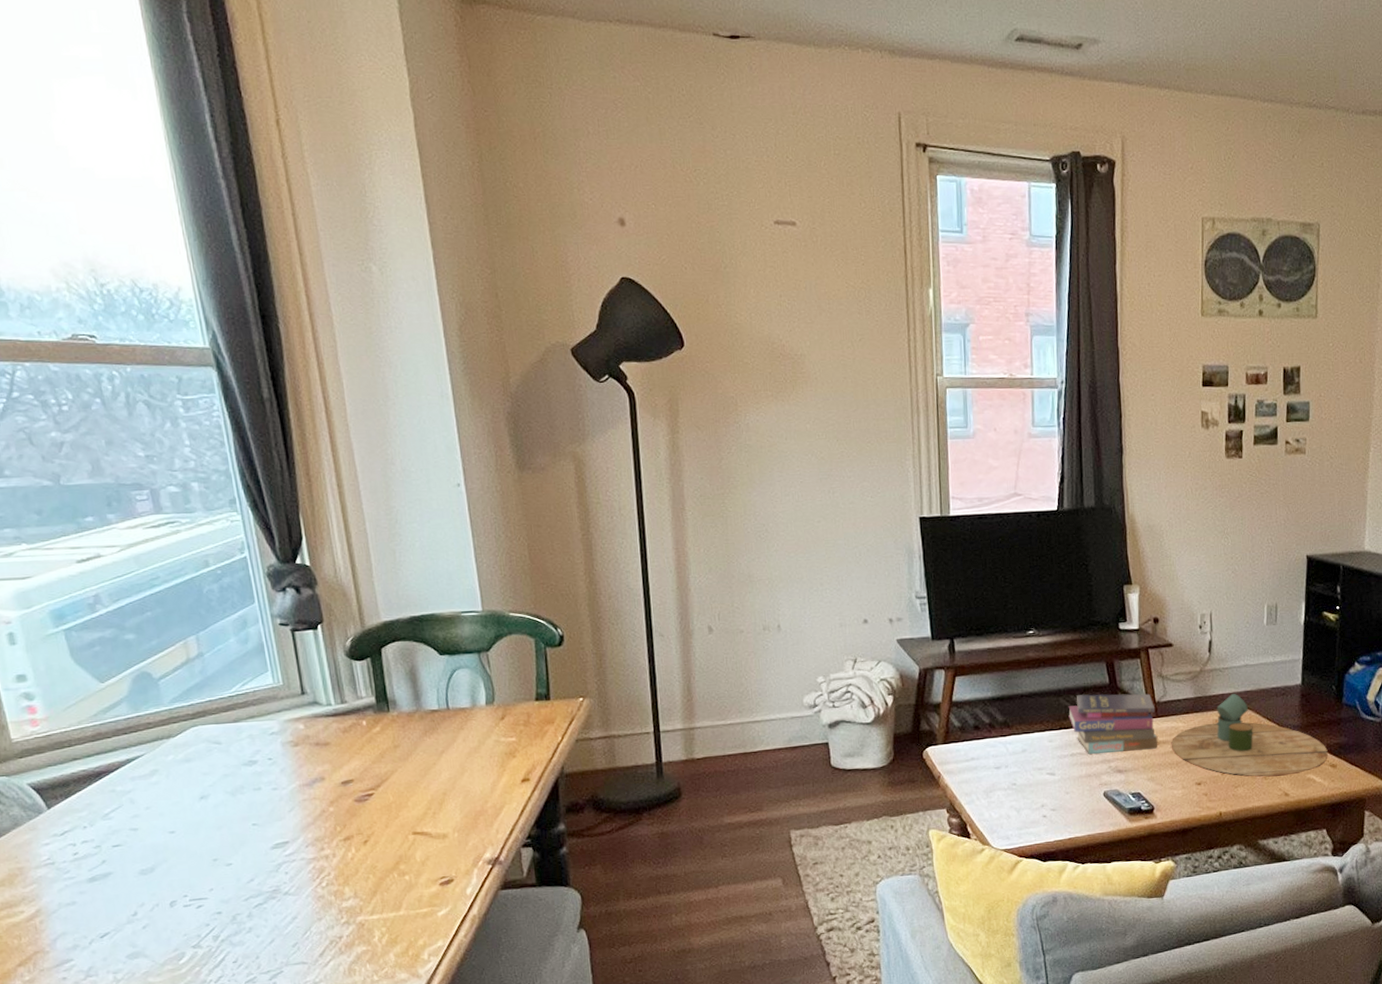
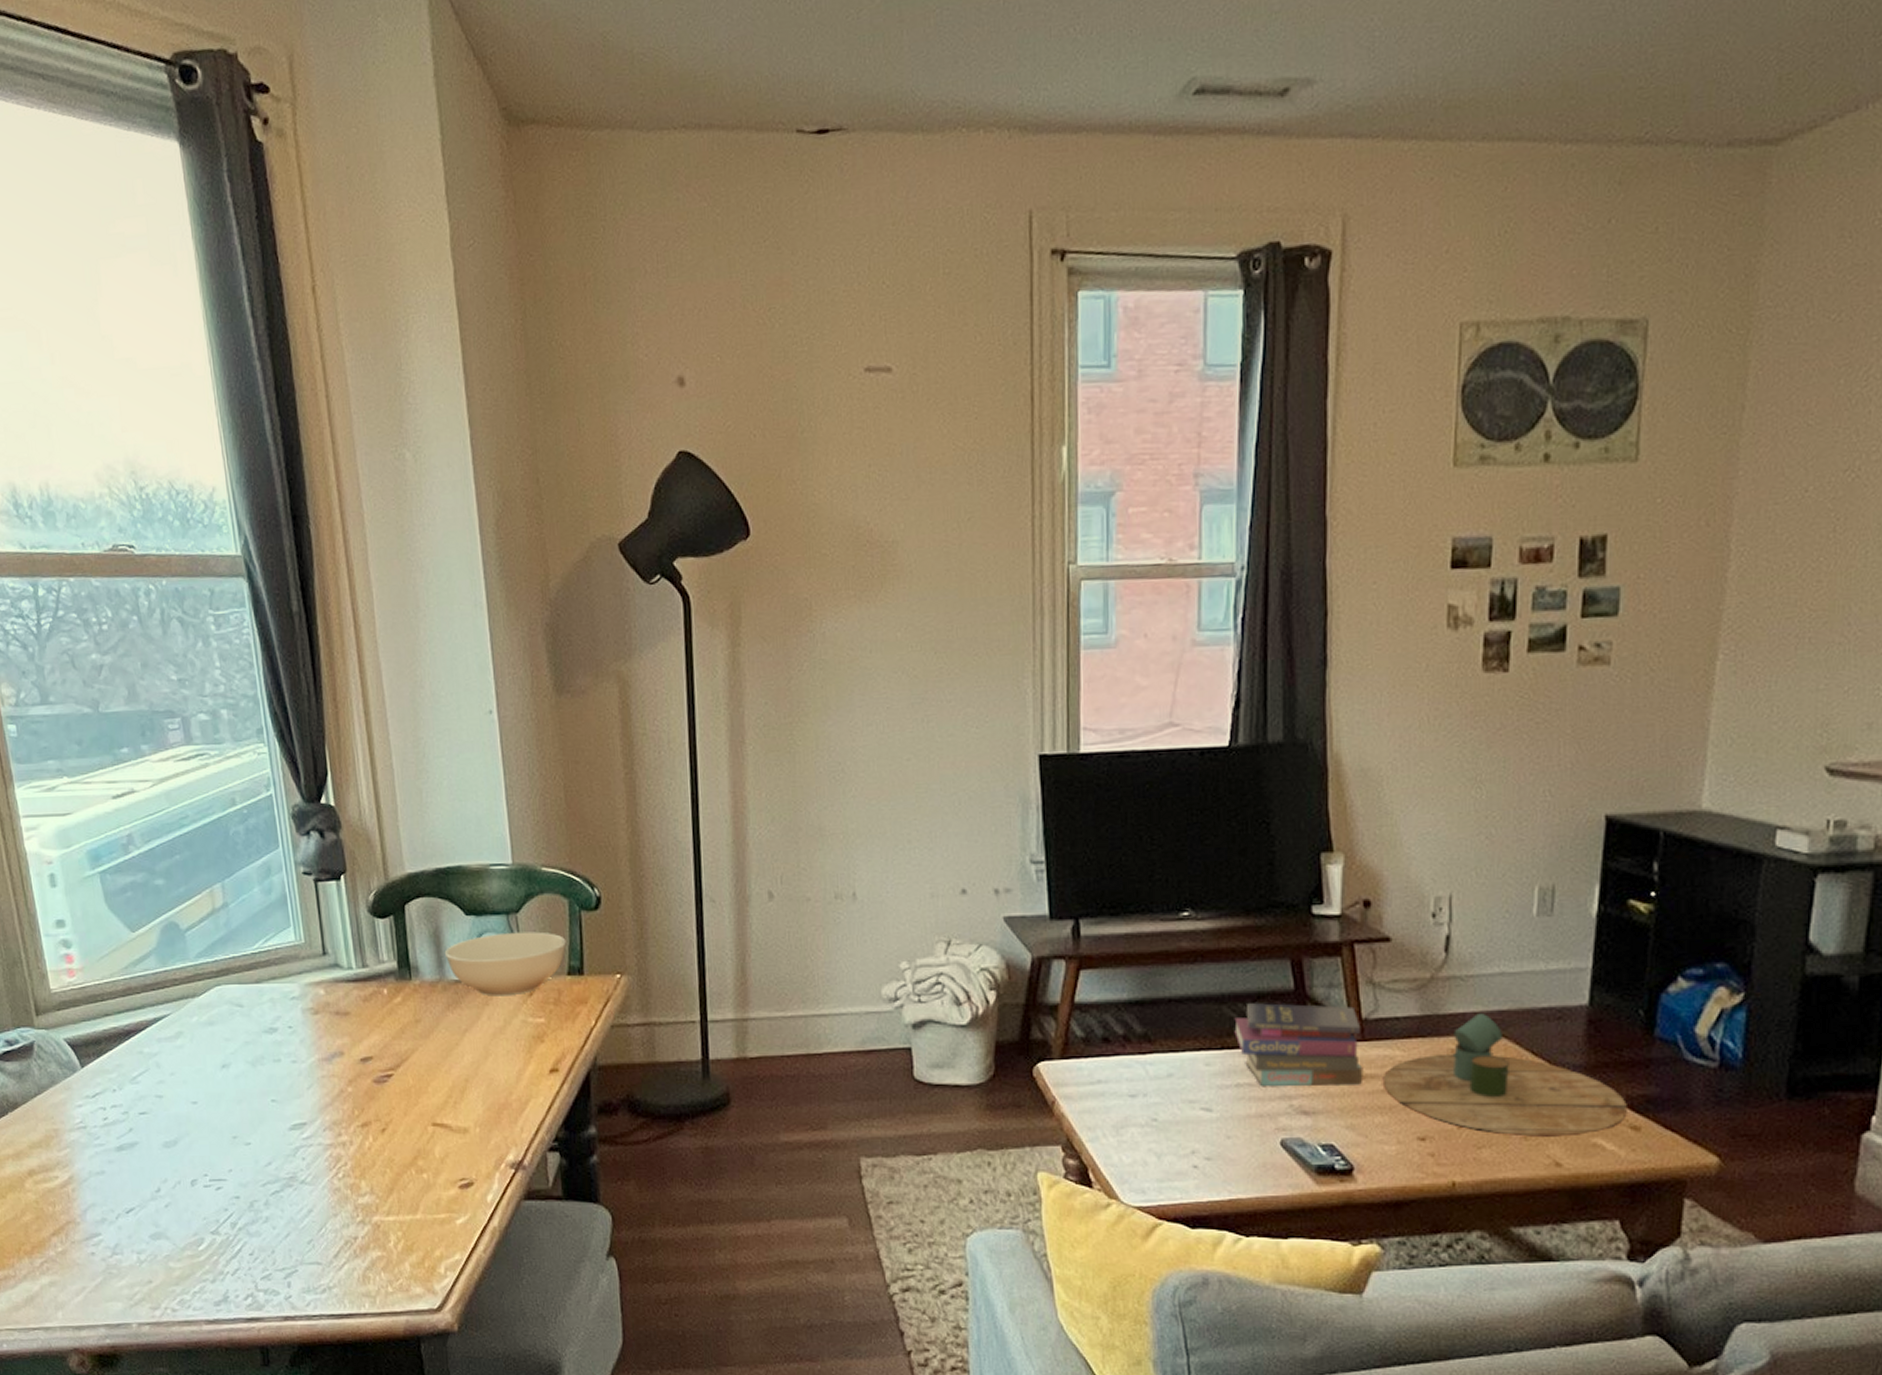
bowl: none [420,666,534,722] -> present [444,931,566,996]

